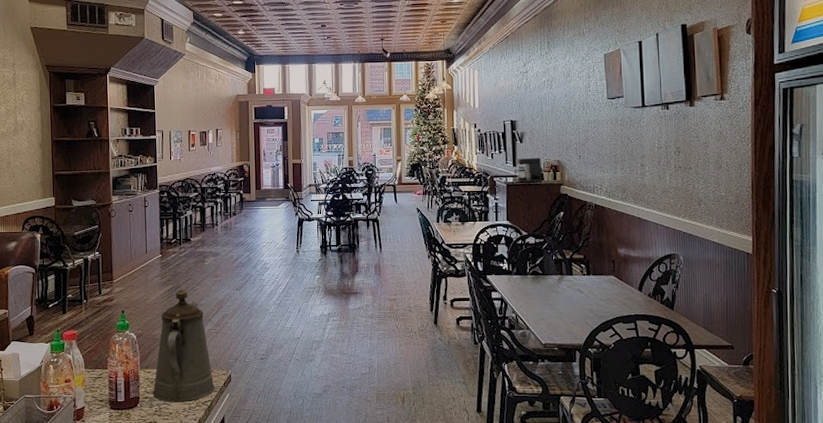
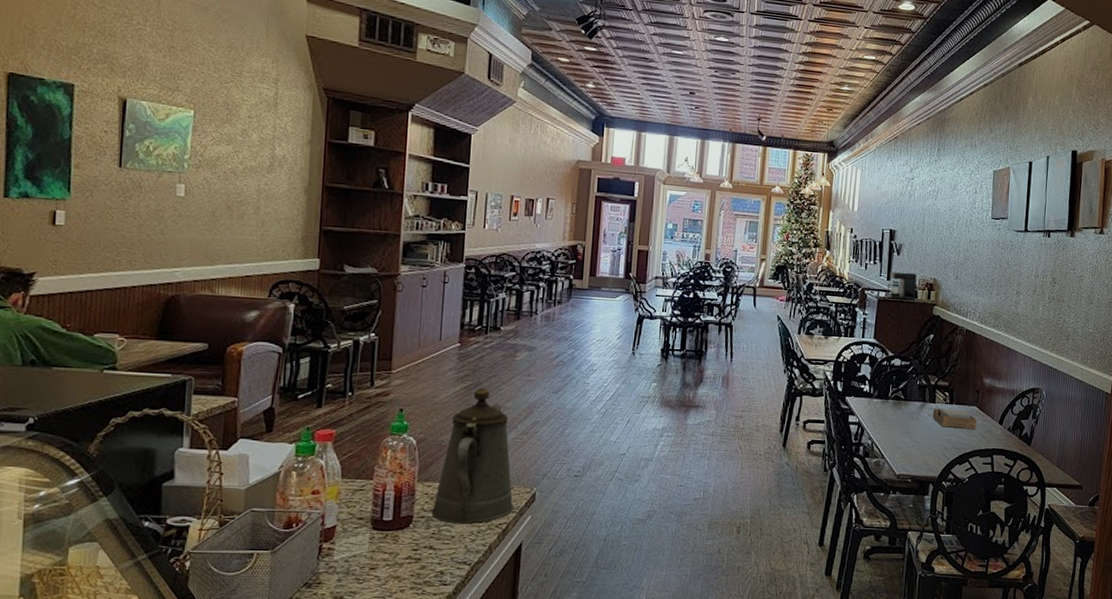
napkin holder: none [571,279,616,298] -> present [932,408,977,430]

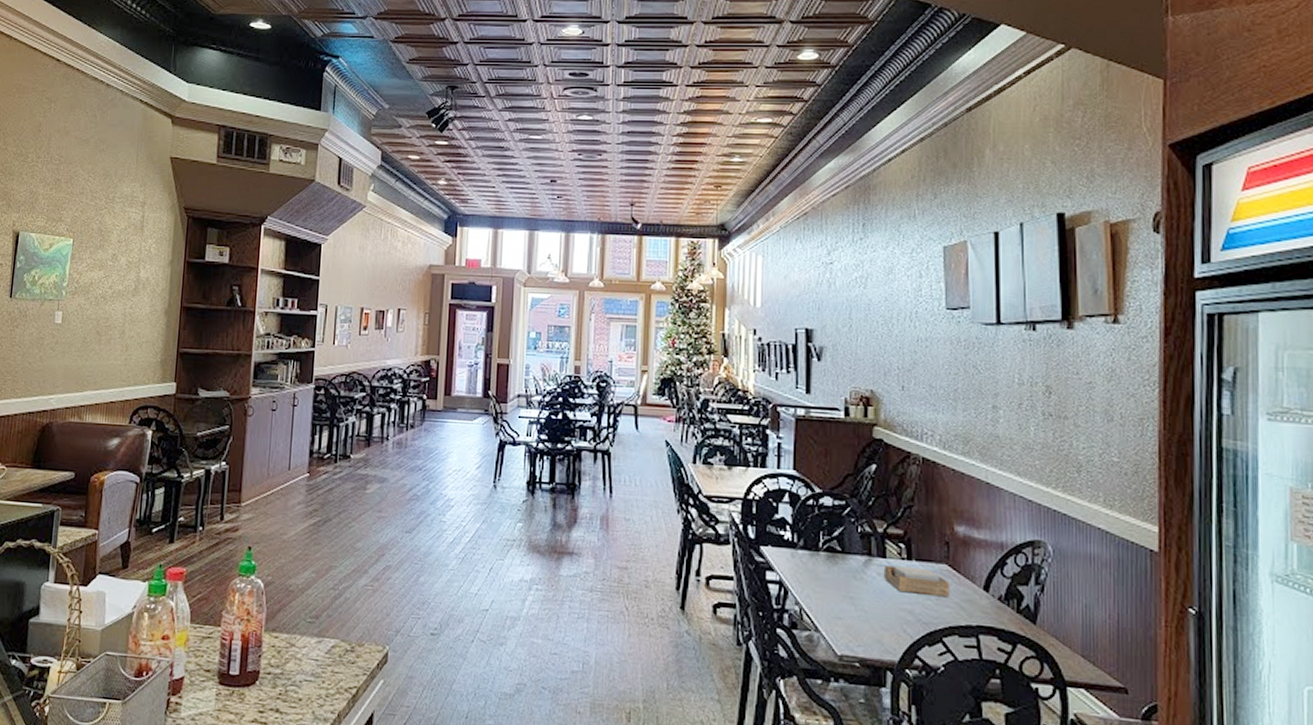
coffee pot: present [431,388,513,524] -> none [278,524,364,686]
coffee maker: present [887,271,917,301] -> none [807,382,848,420]

